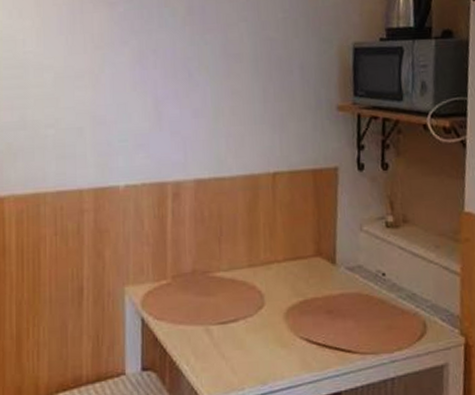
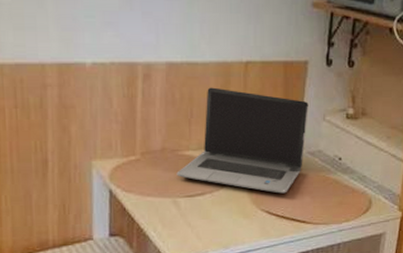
laptop computer: none [208,202,343,318] -> present [176,87,308,194]

